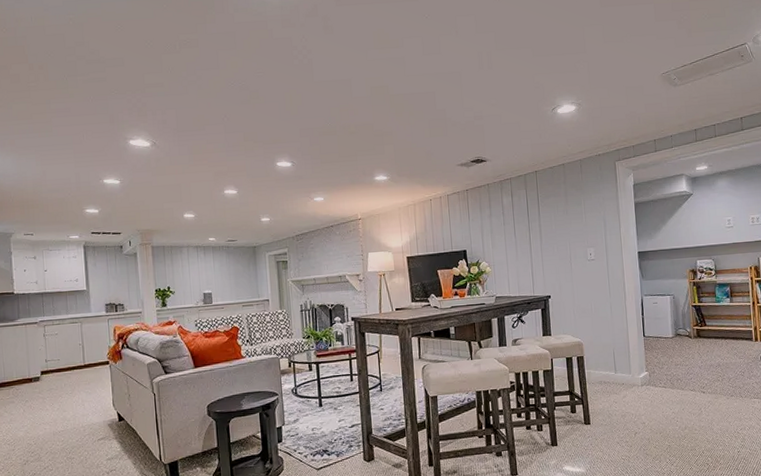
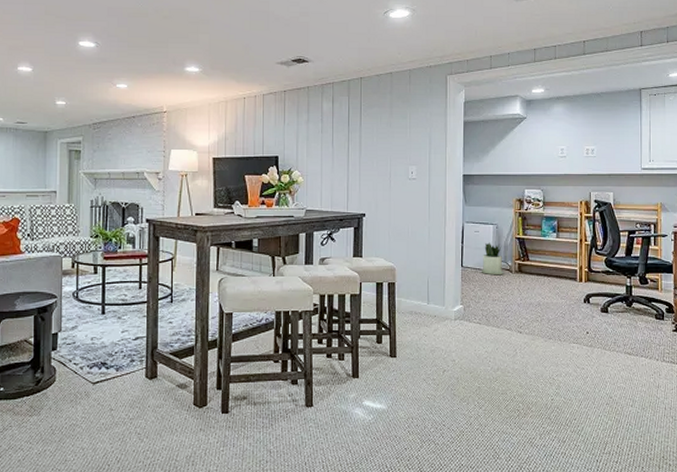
planter: none [662,312,684,342] -> present [480,242,504,276]

